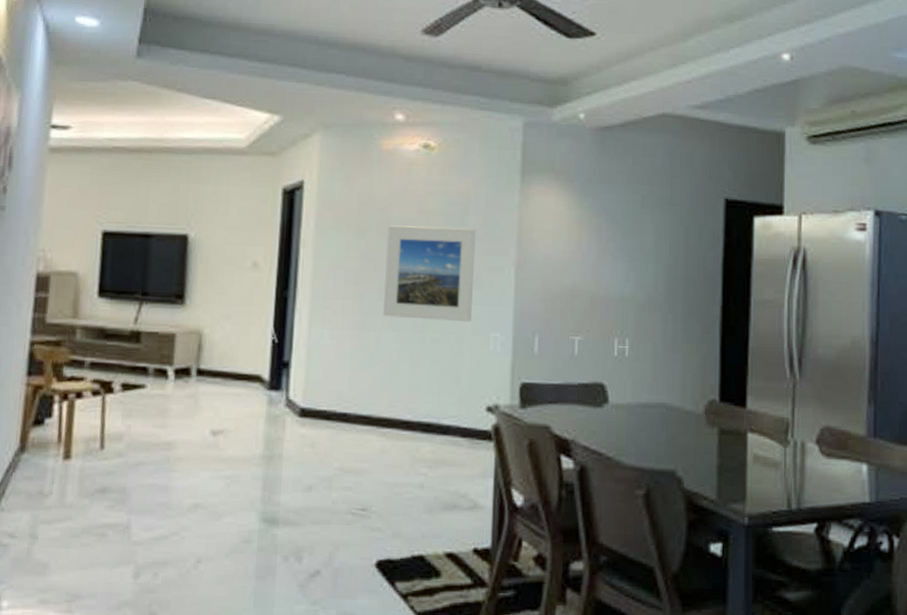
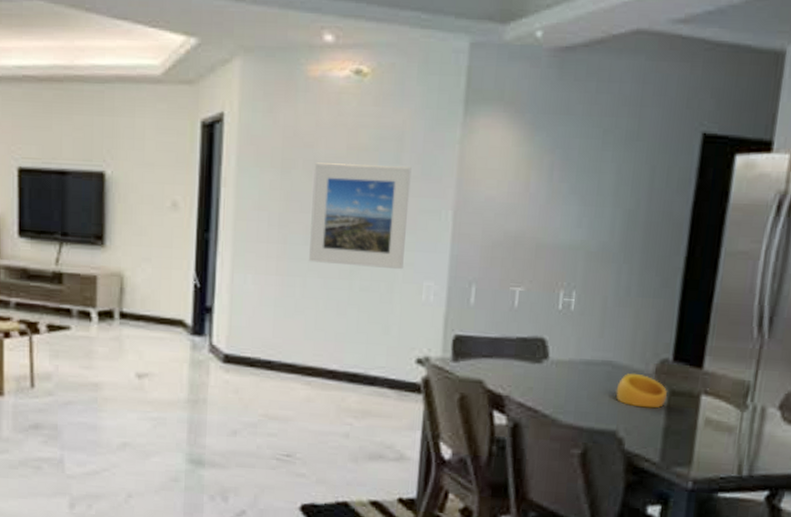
ring: none [671,415,717,447] -> present [616,374,667,409]

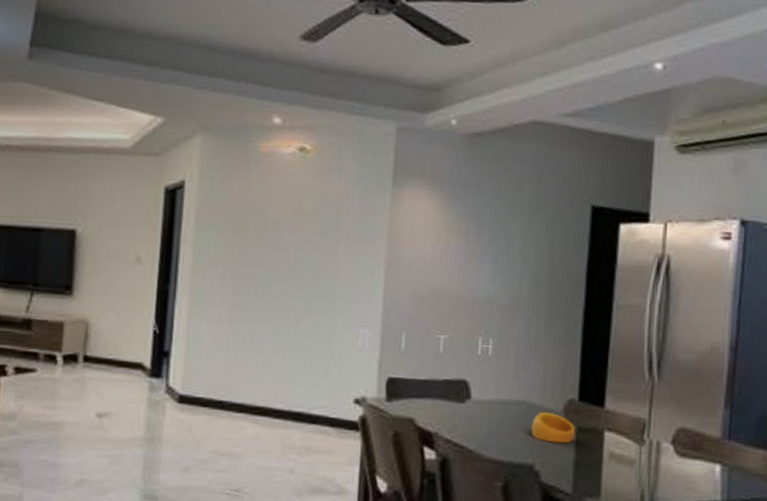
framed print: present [309,162,412,270] -> none [258,224,348,319]

